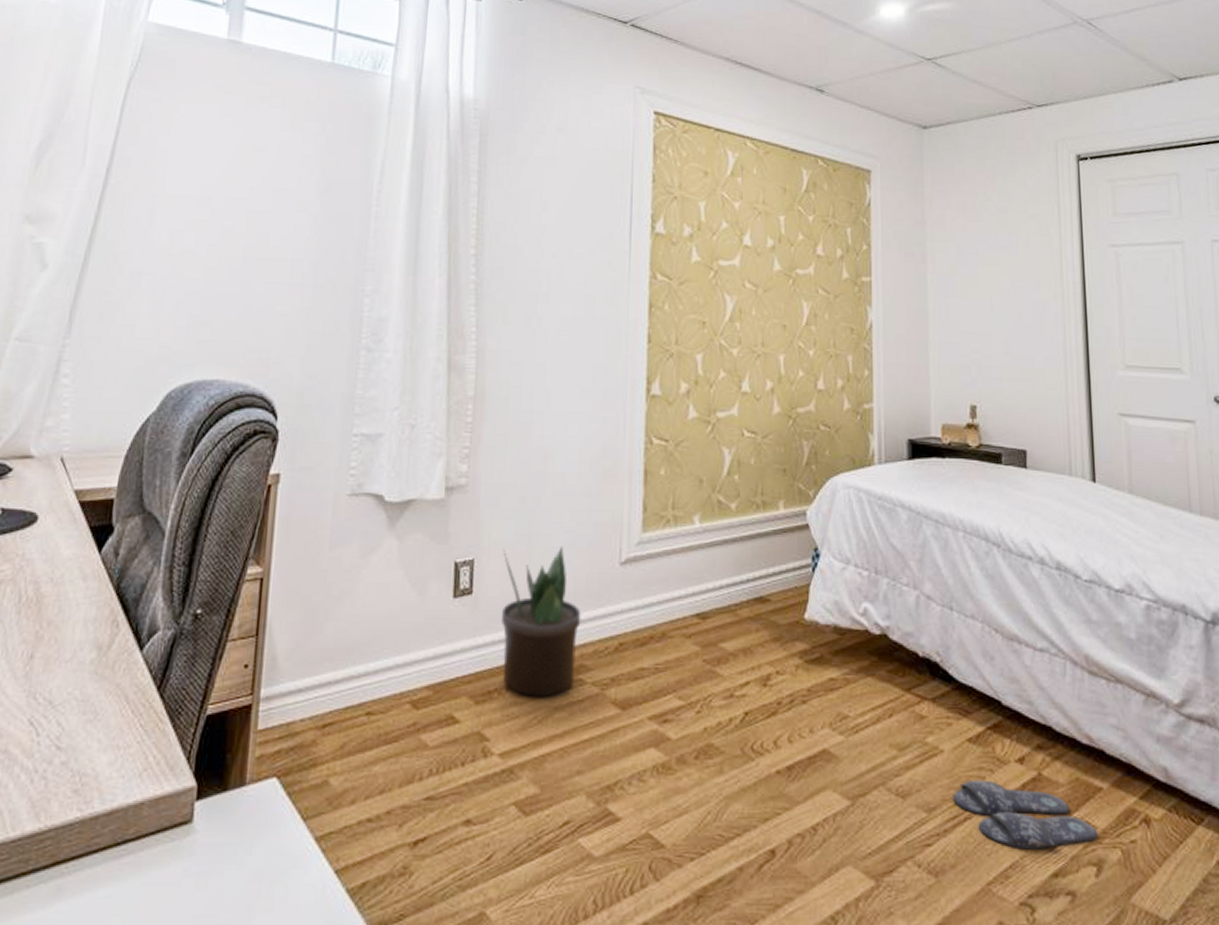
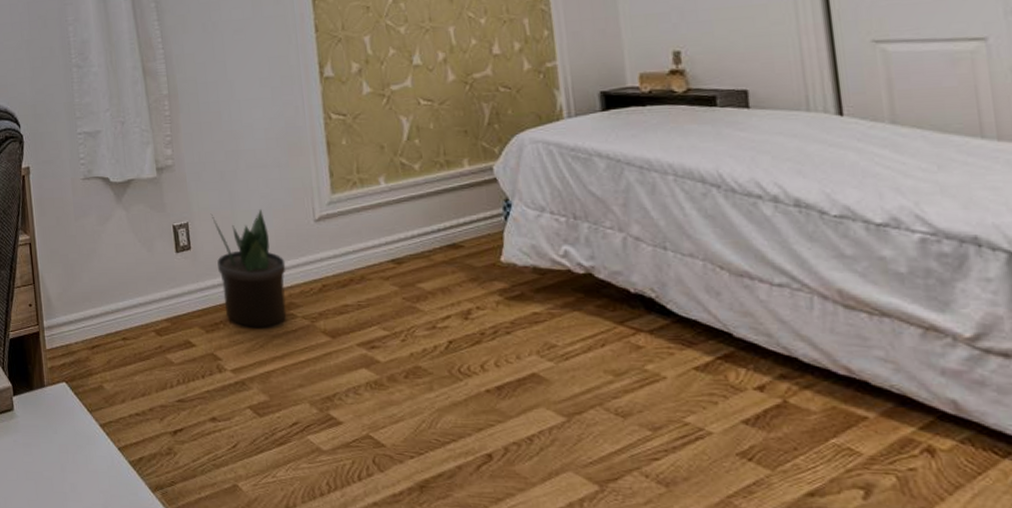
slippers: present [953,780,1098,850] -> none [680,404,865,470]

